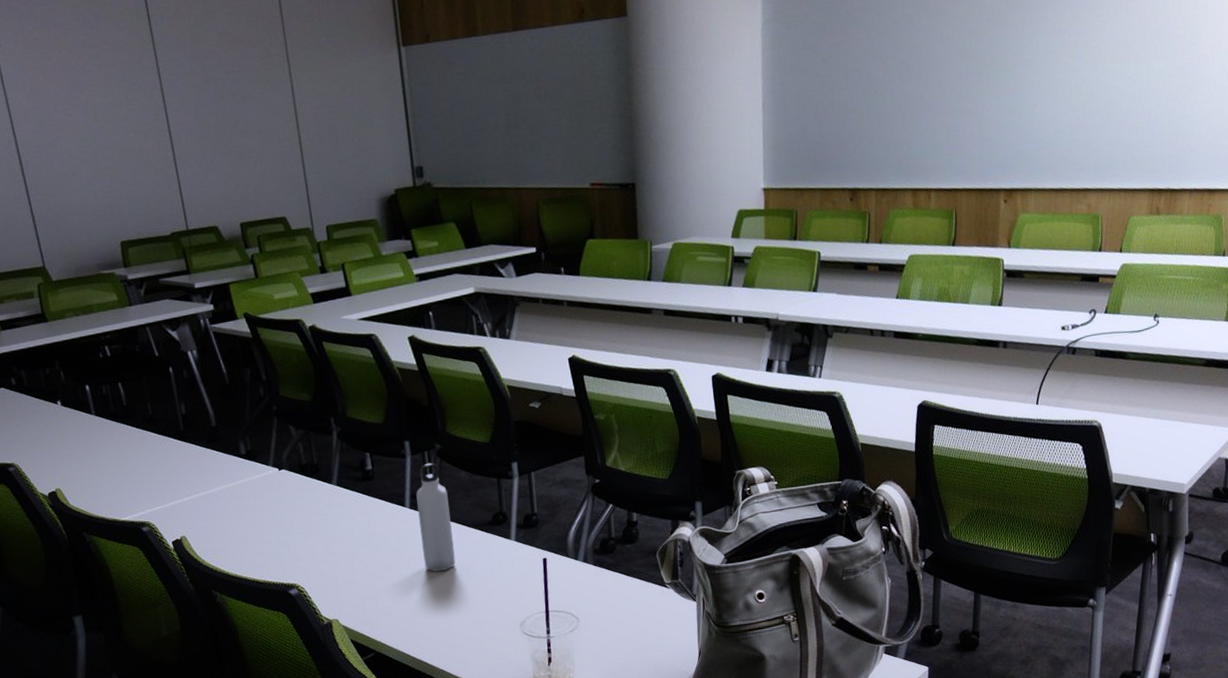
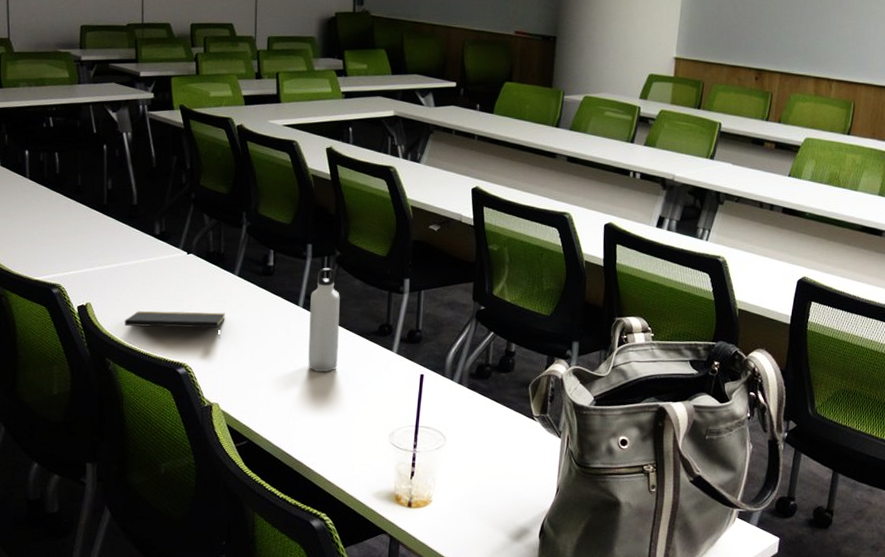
notepad: none [225,525,331,554] -> present [125,311,225,339]

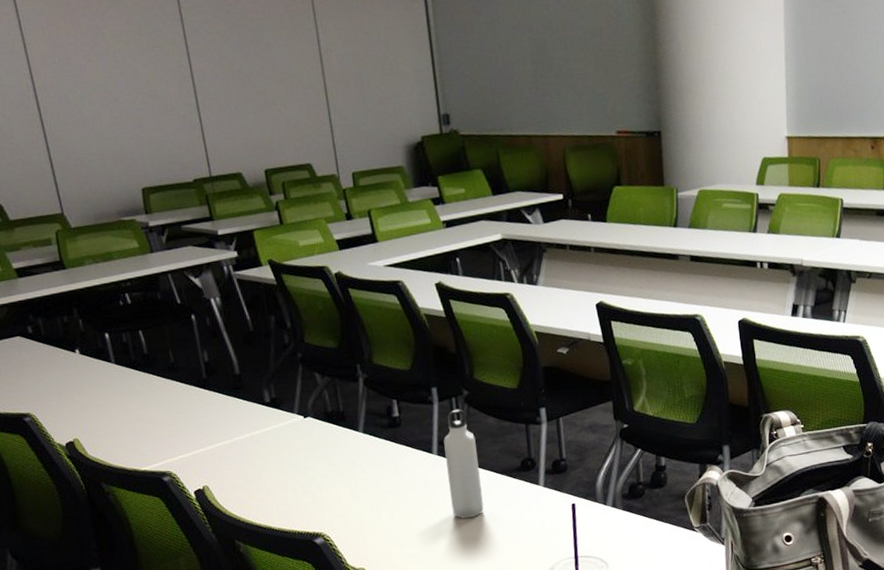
notepad: present [125,311,225,339] -> none [248,473,357,504]

